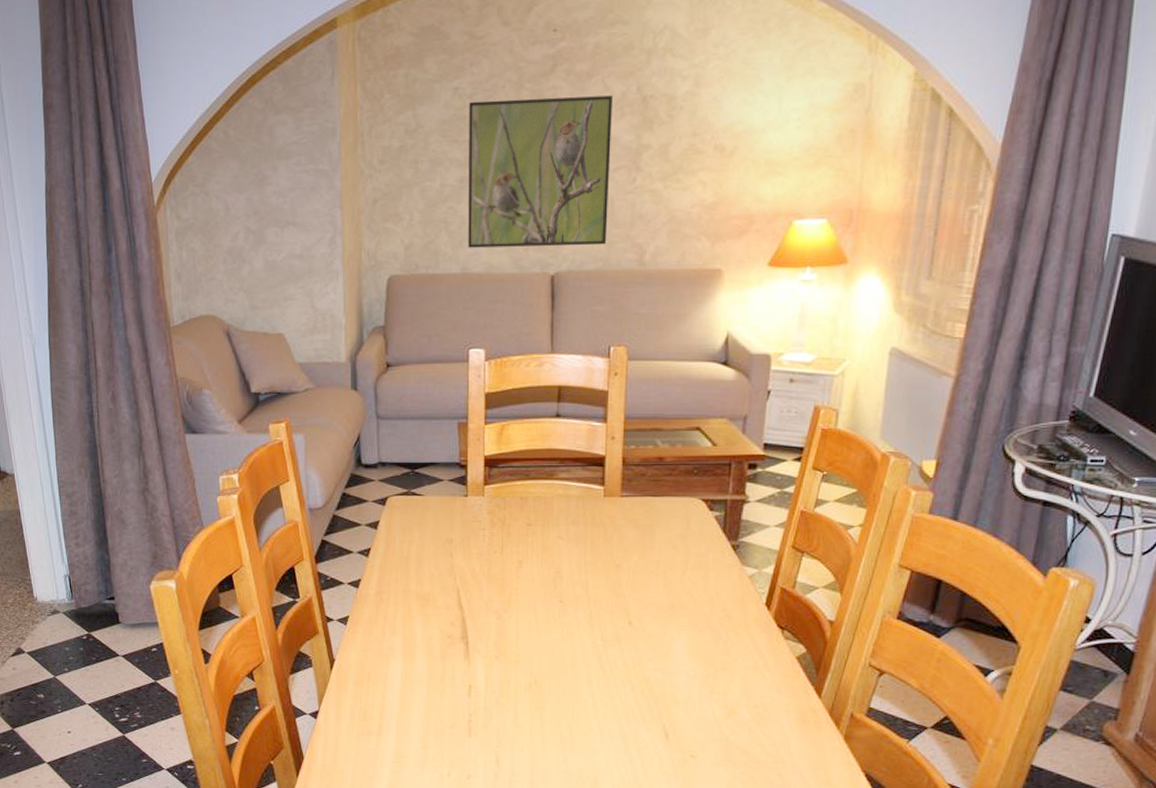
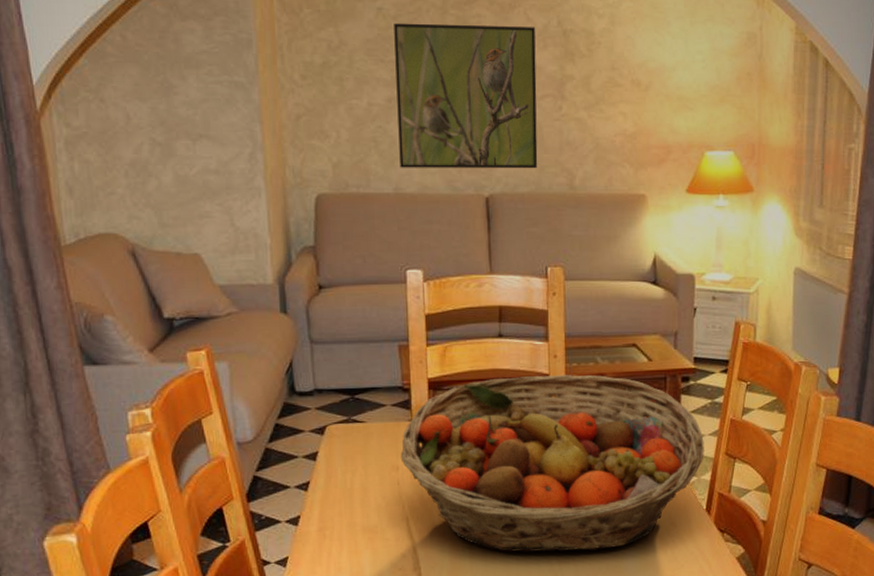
fruit basket: none [454,456,769,636] -> present [400,374,704,552]

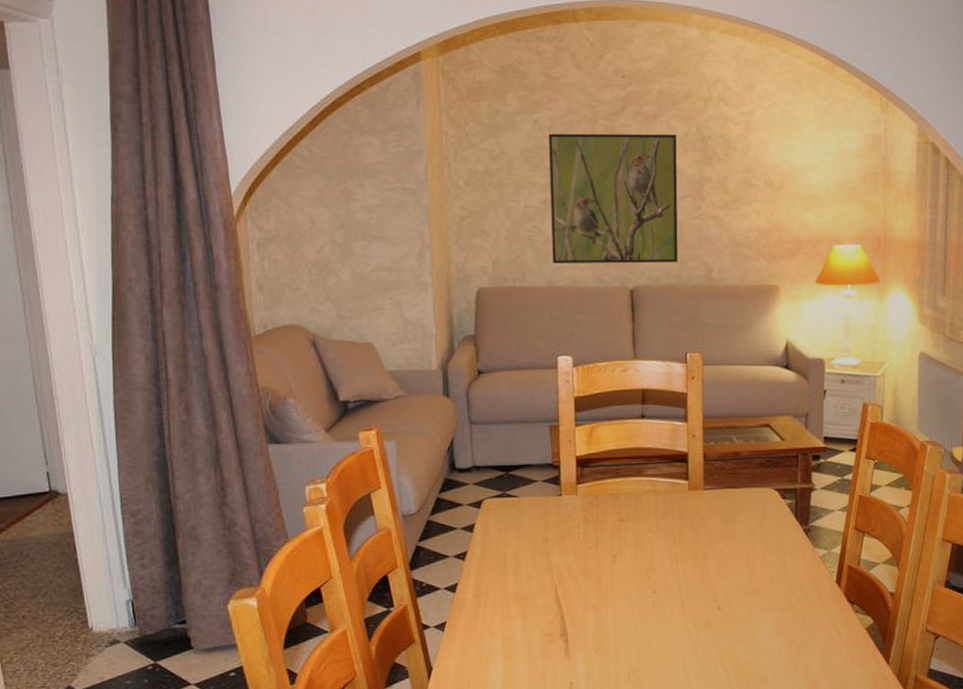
fruit basket: present [400,374,704,552] -> none [550,452,834,620]

